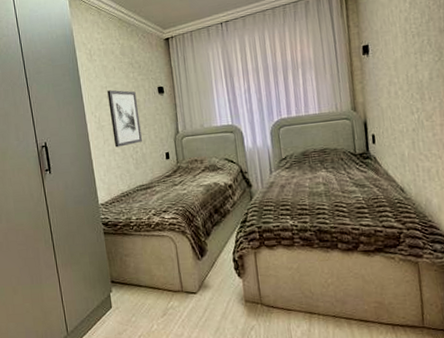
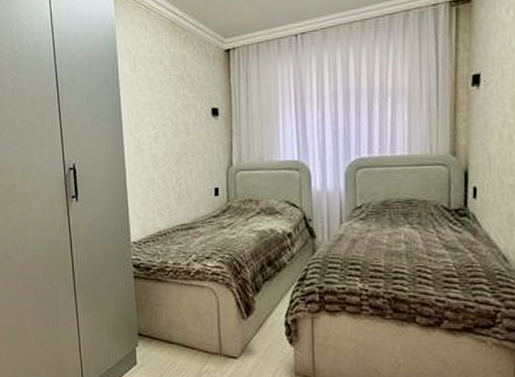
wall art: present [107,90,142,148] -> none [151,107,188,177]

